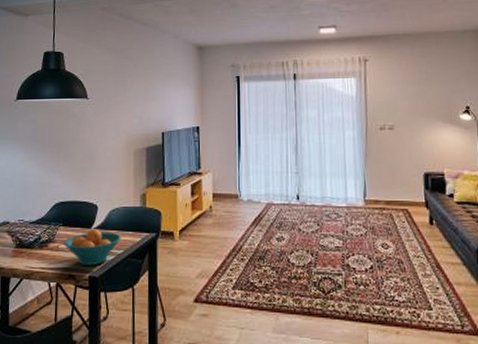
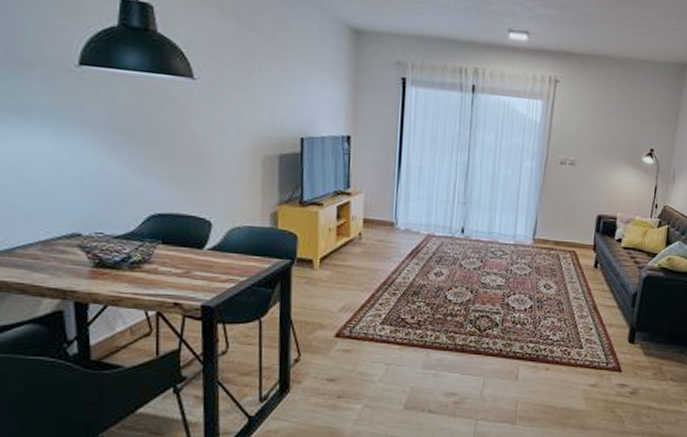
fruit bowl: present [64,229,121,265] -> none [165,250,245,293]

